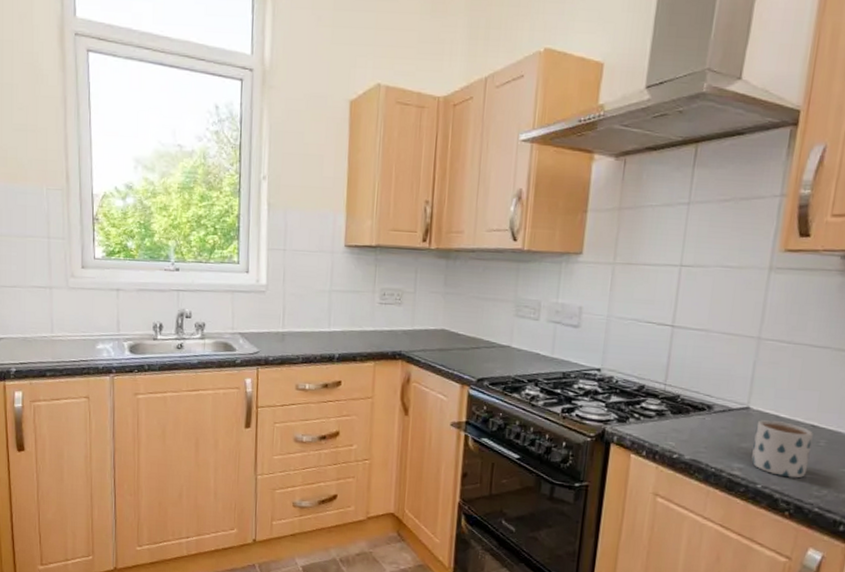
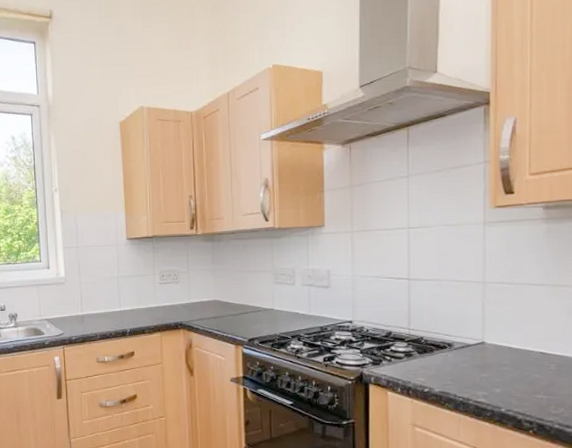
mug: present [751,420,813,479] -> none [493,352,543,400]

